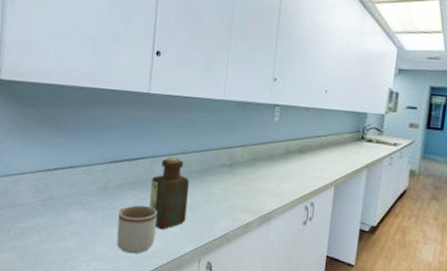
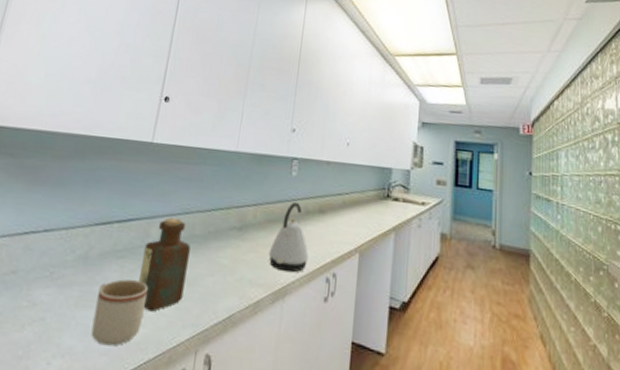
kettle: none [255,144,291,202] -> present [268,202,310,273]

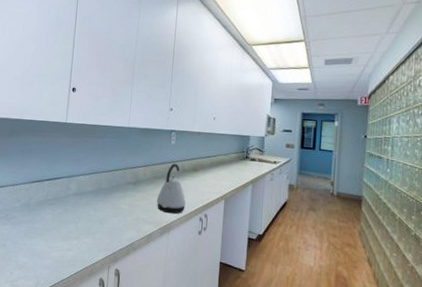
mug: present [91,279,149,346] -> none [37,219,73,263]
bottle: present [139,217,191,312] -> none [66,176,100,241]

